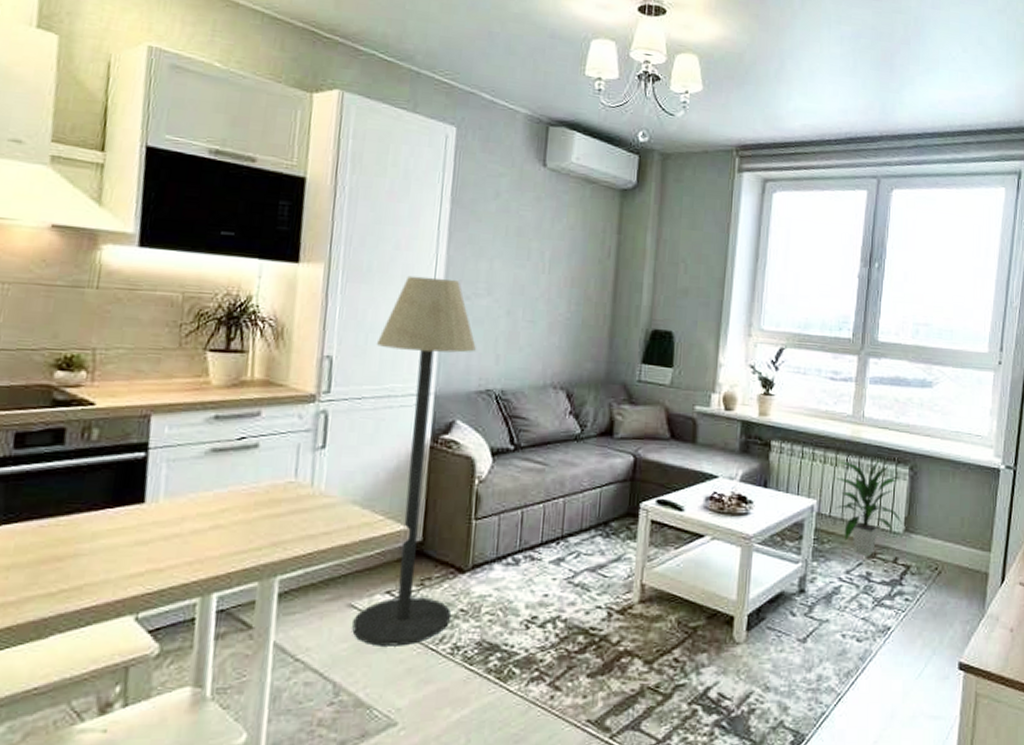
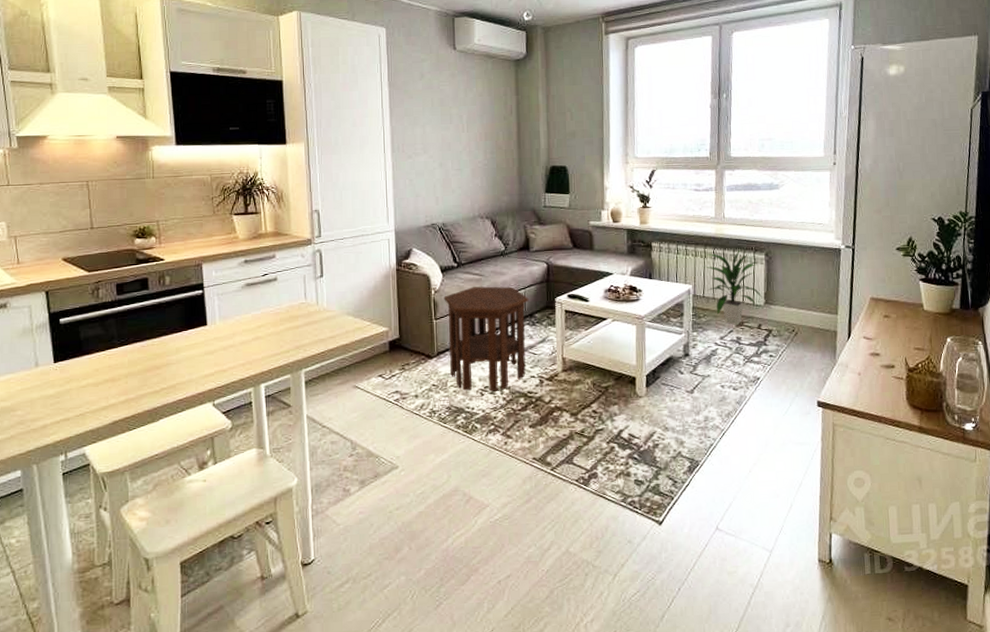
floor lamp: present [352,275,476,646] -> none [348,144,427,414]
side table: none [487,479,605,624] -> present [444,286,529,392]

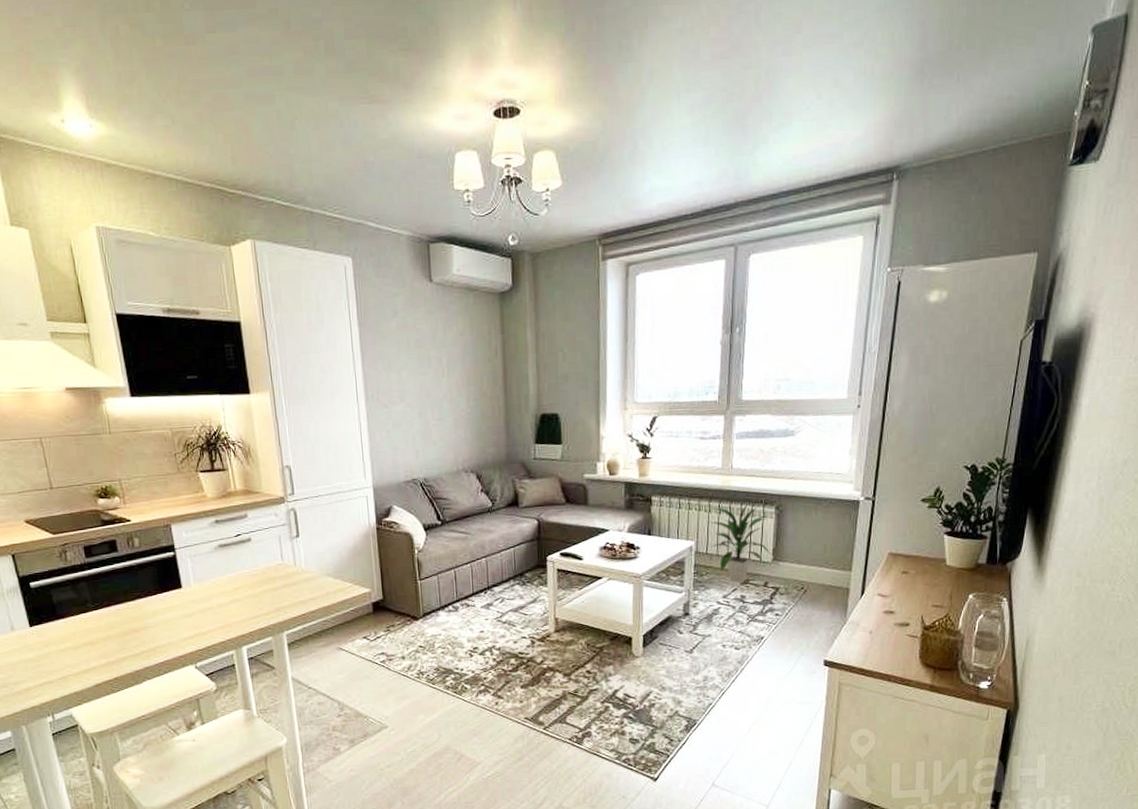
side table: present [444,286,529,392] -> none [428,545,519,653]

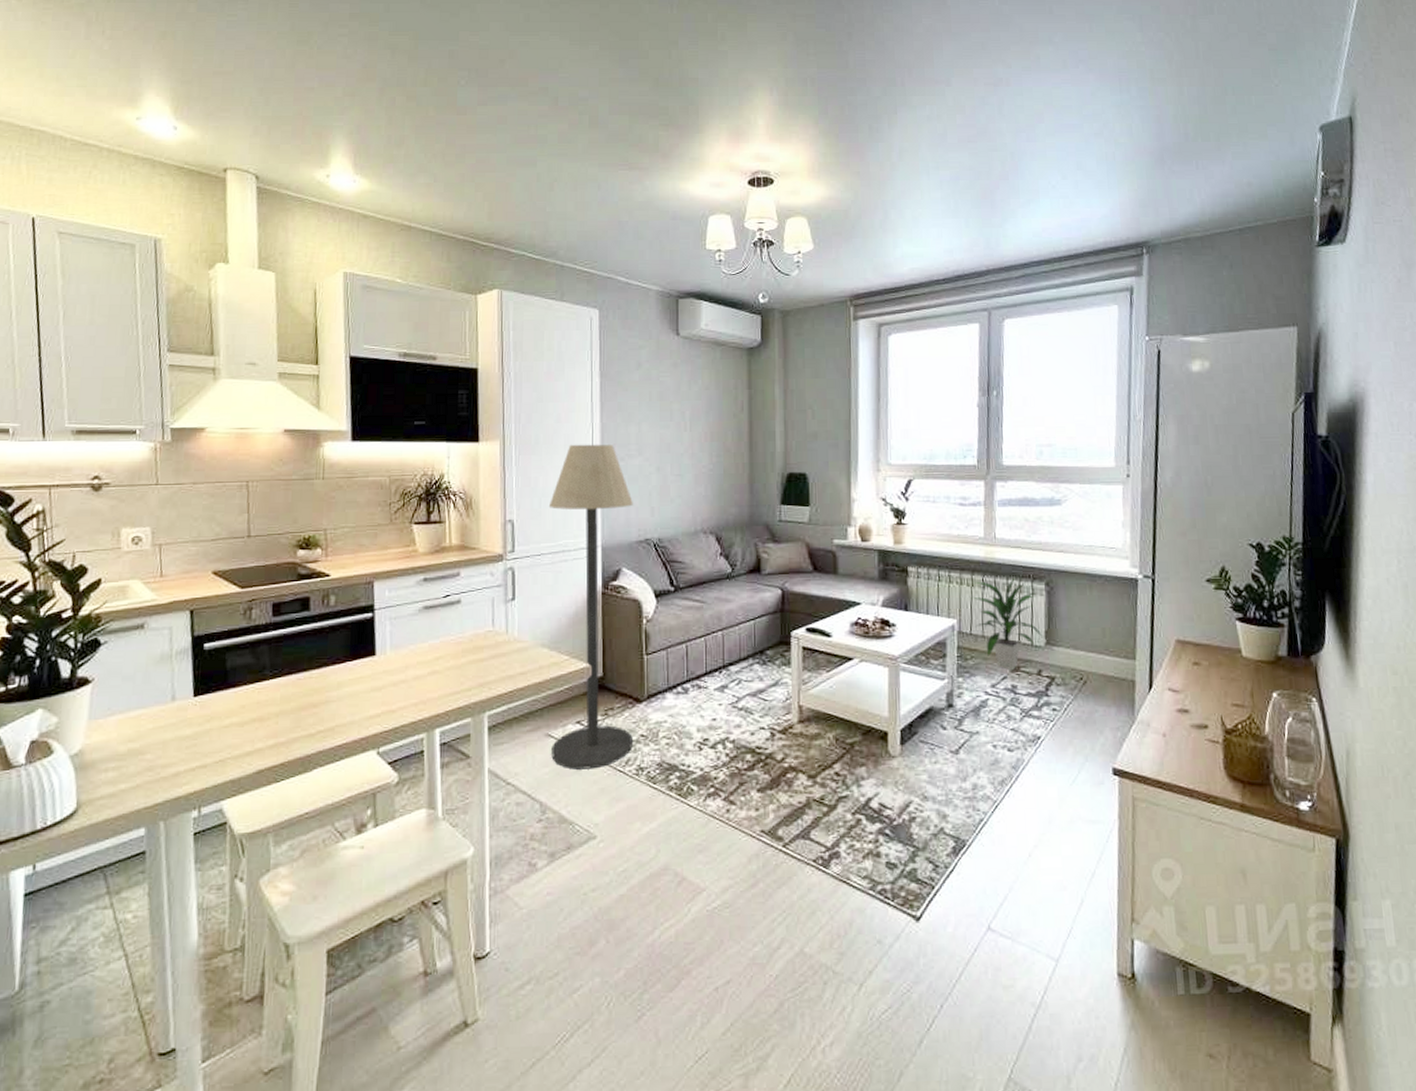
floor lamp: none [321,392,414,675] -> present [548,444,634,770]

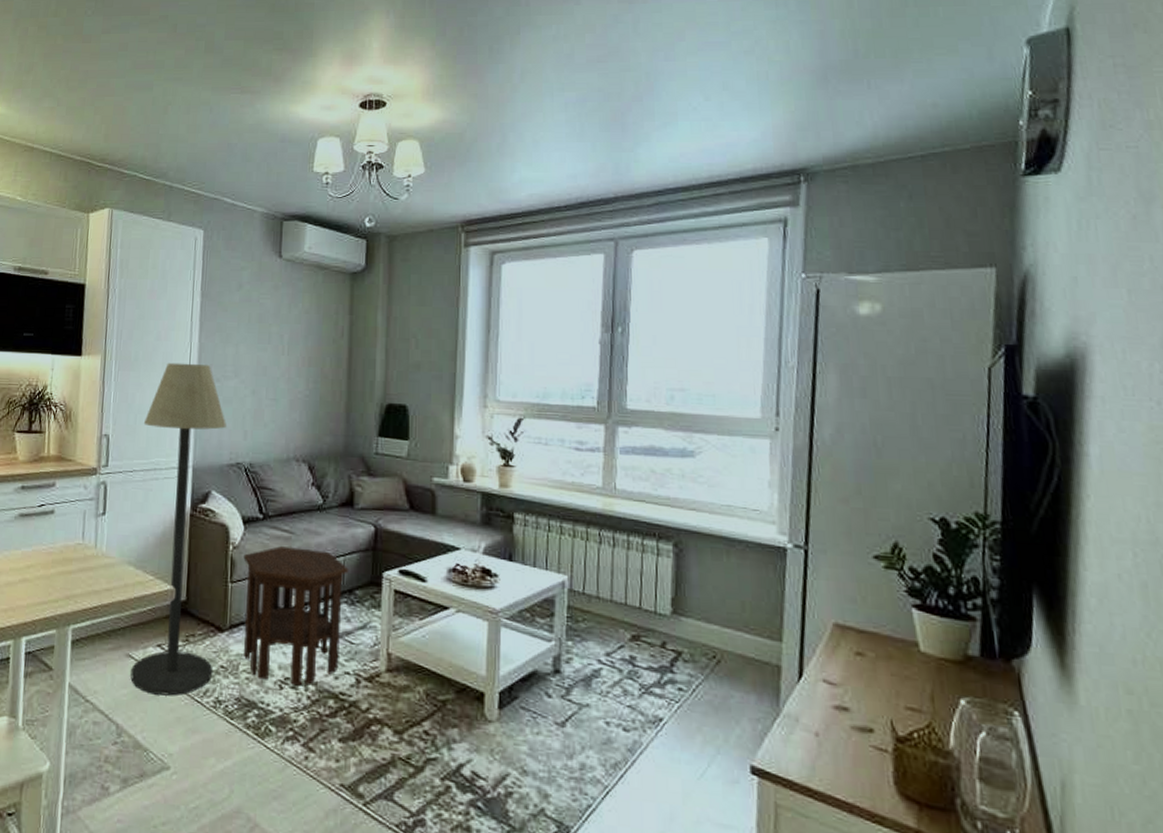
side table: none [657,616,759,745] -> present [243,546,349,686]
indoor plant: present [973,578,1044,671] -> none [587,535,670,640]

